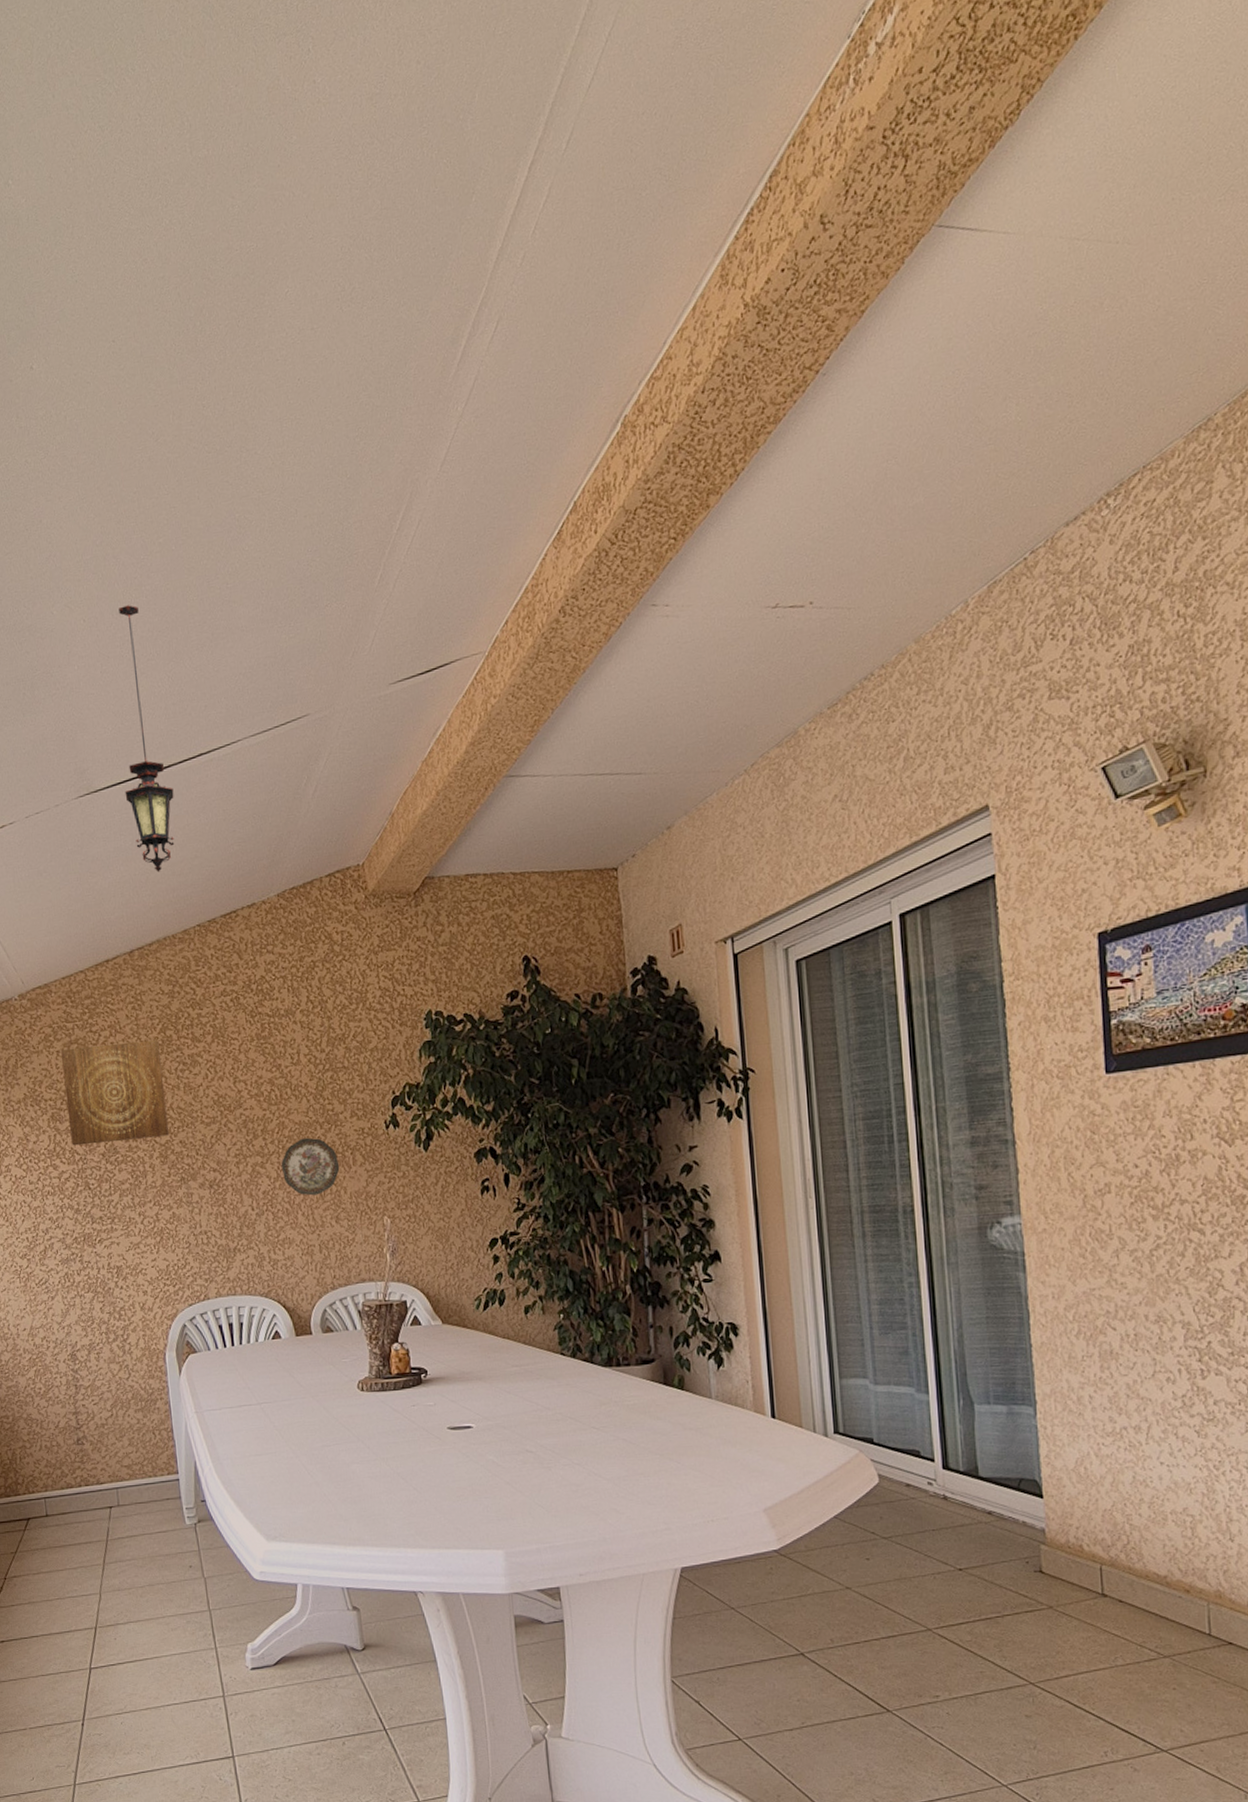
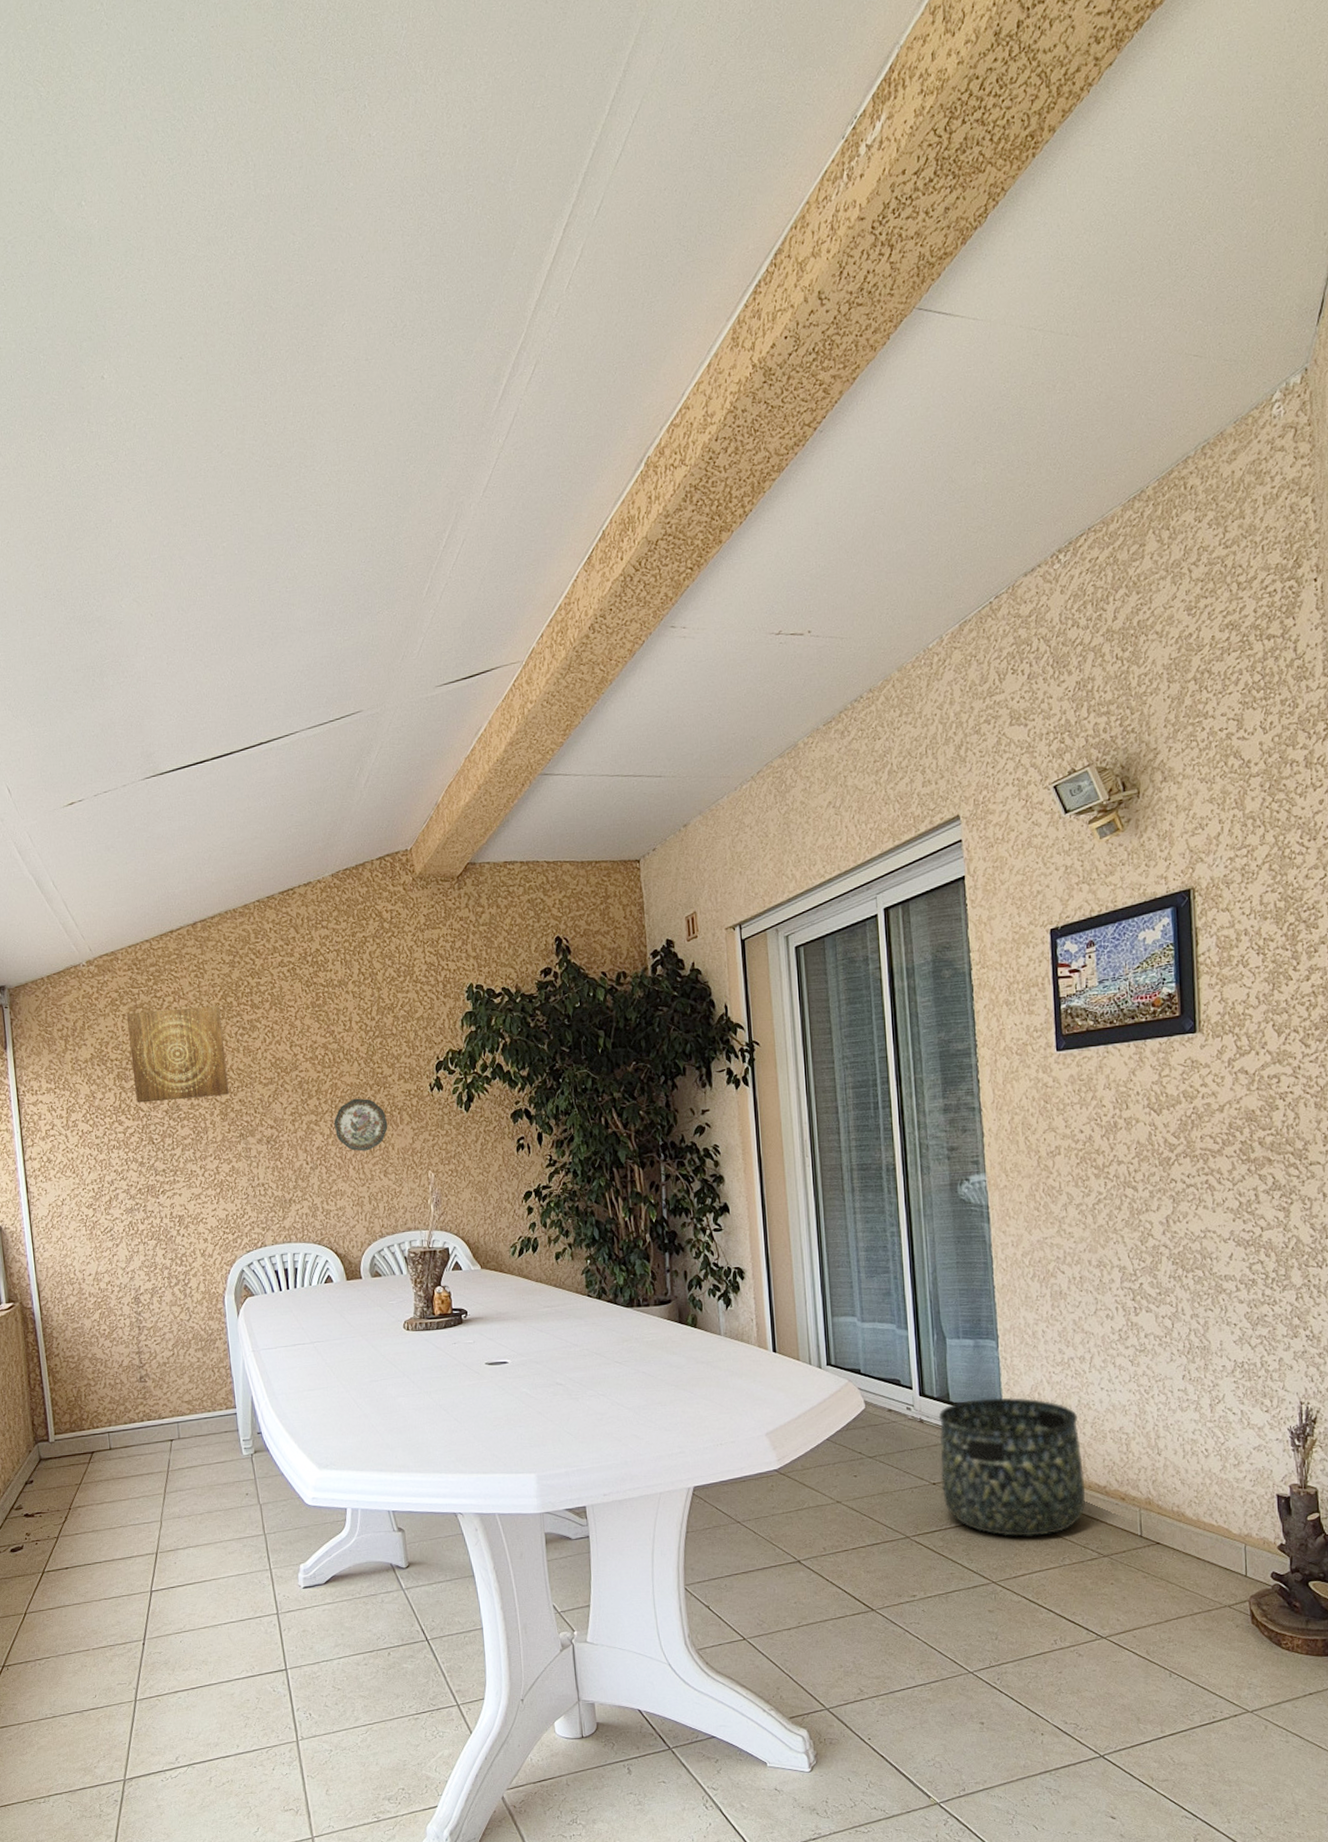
hanging lantern: present [119,605,175,872] -> none [184,602,236,851]
basket: none [965,1472,1142,1632] -> present [938,1397,1086,1537]

